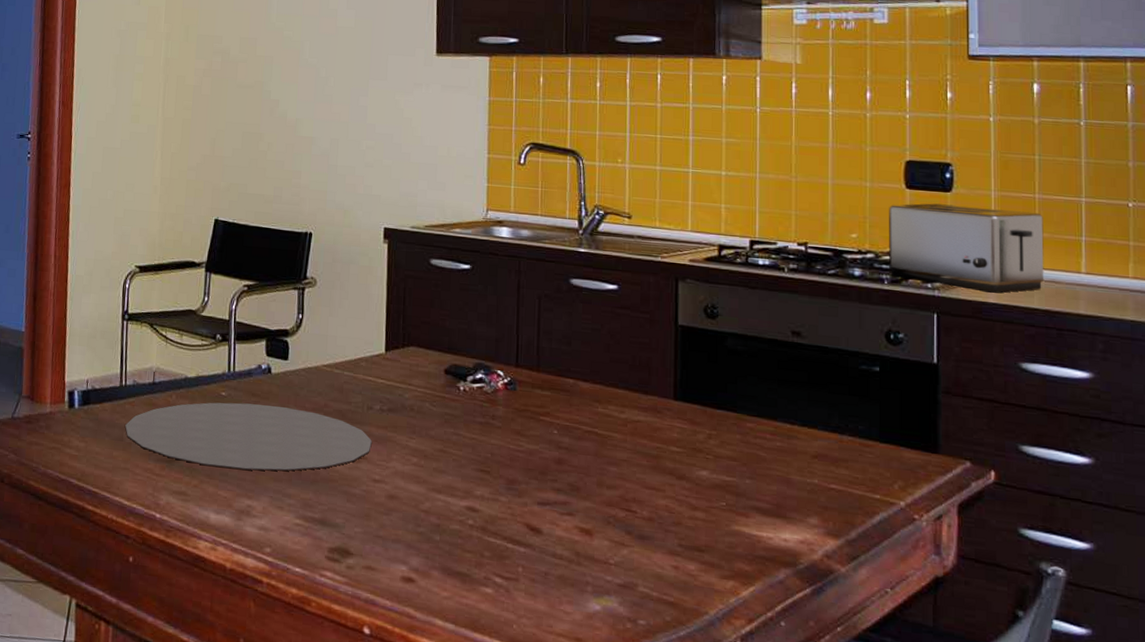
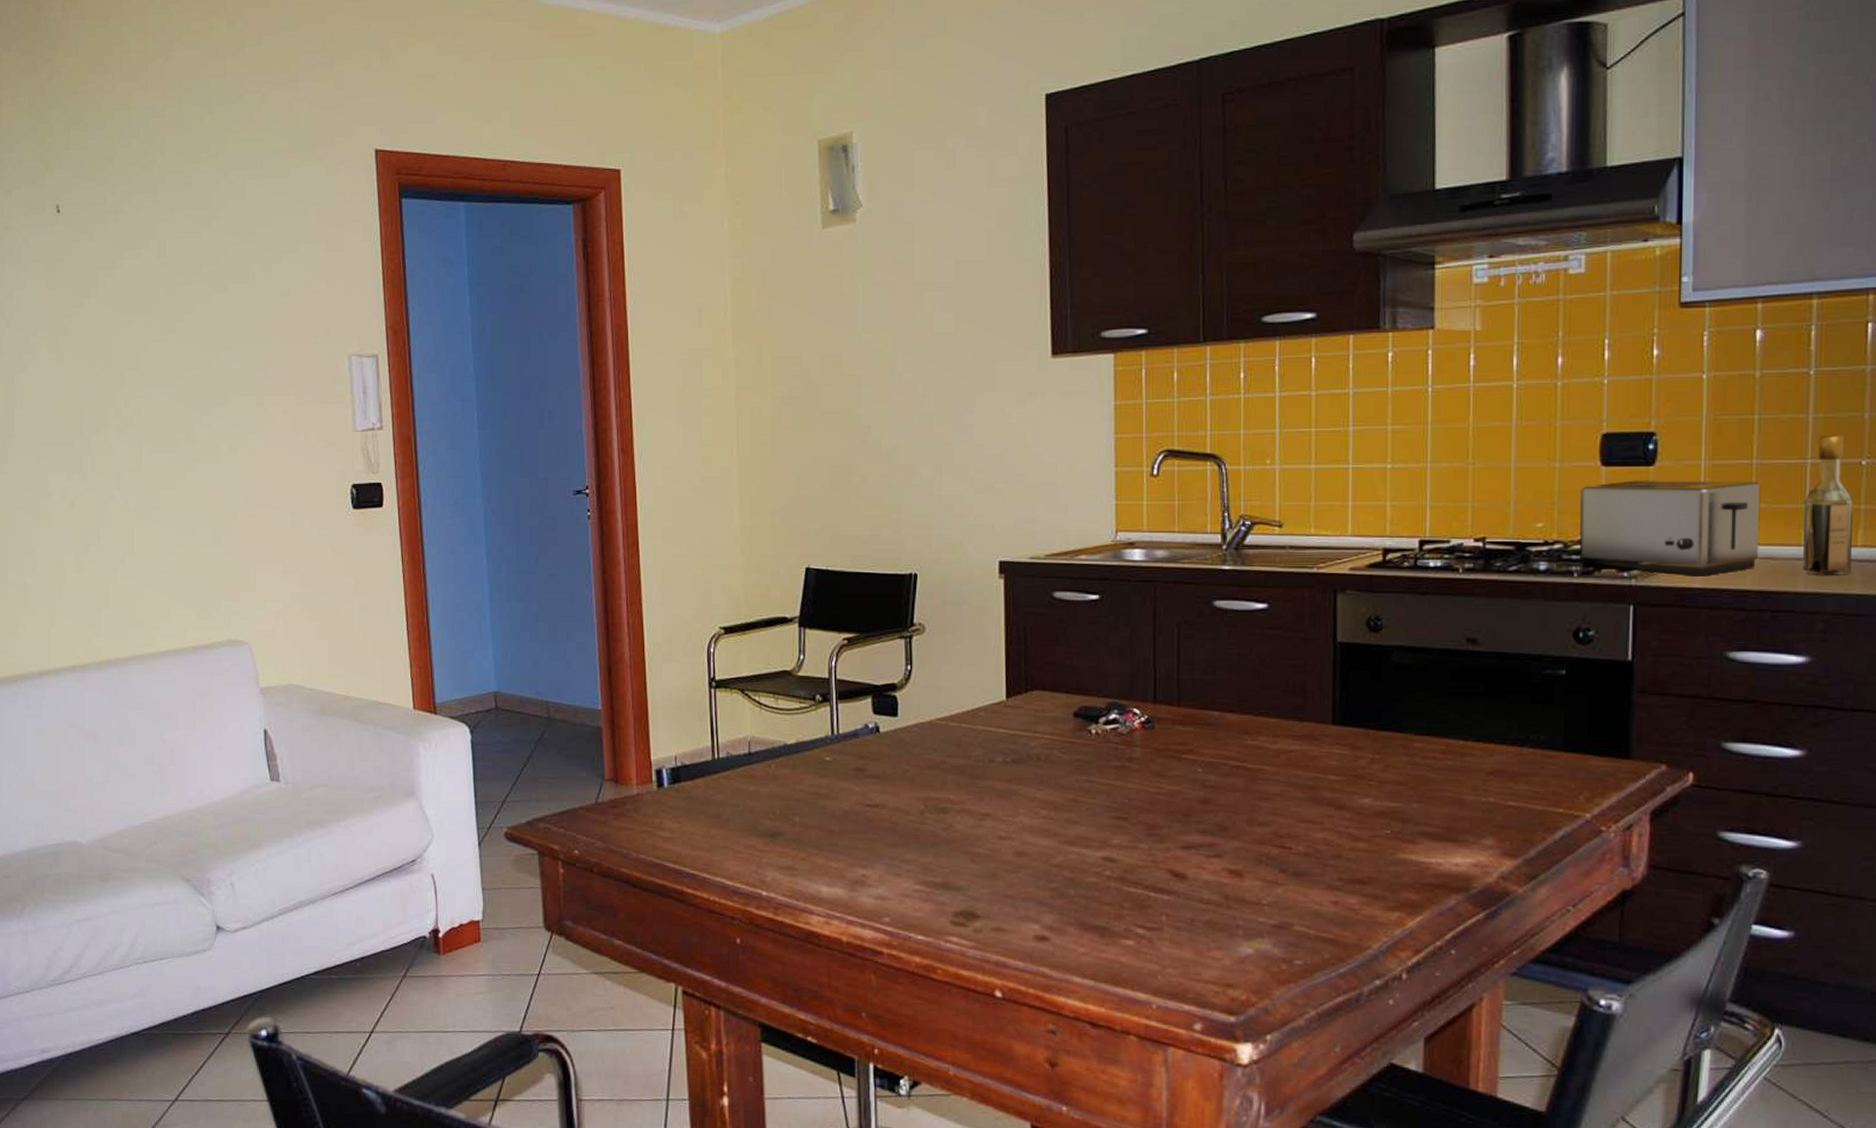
placemat: present [125,402,372,472] -> none [721,767,995,839]
bottle: none [1081,178,1125,303] -> present [1802,434,1854,577]

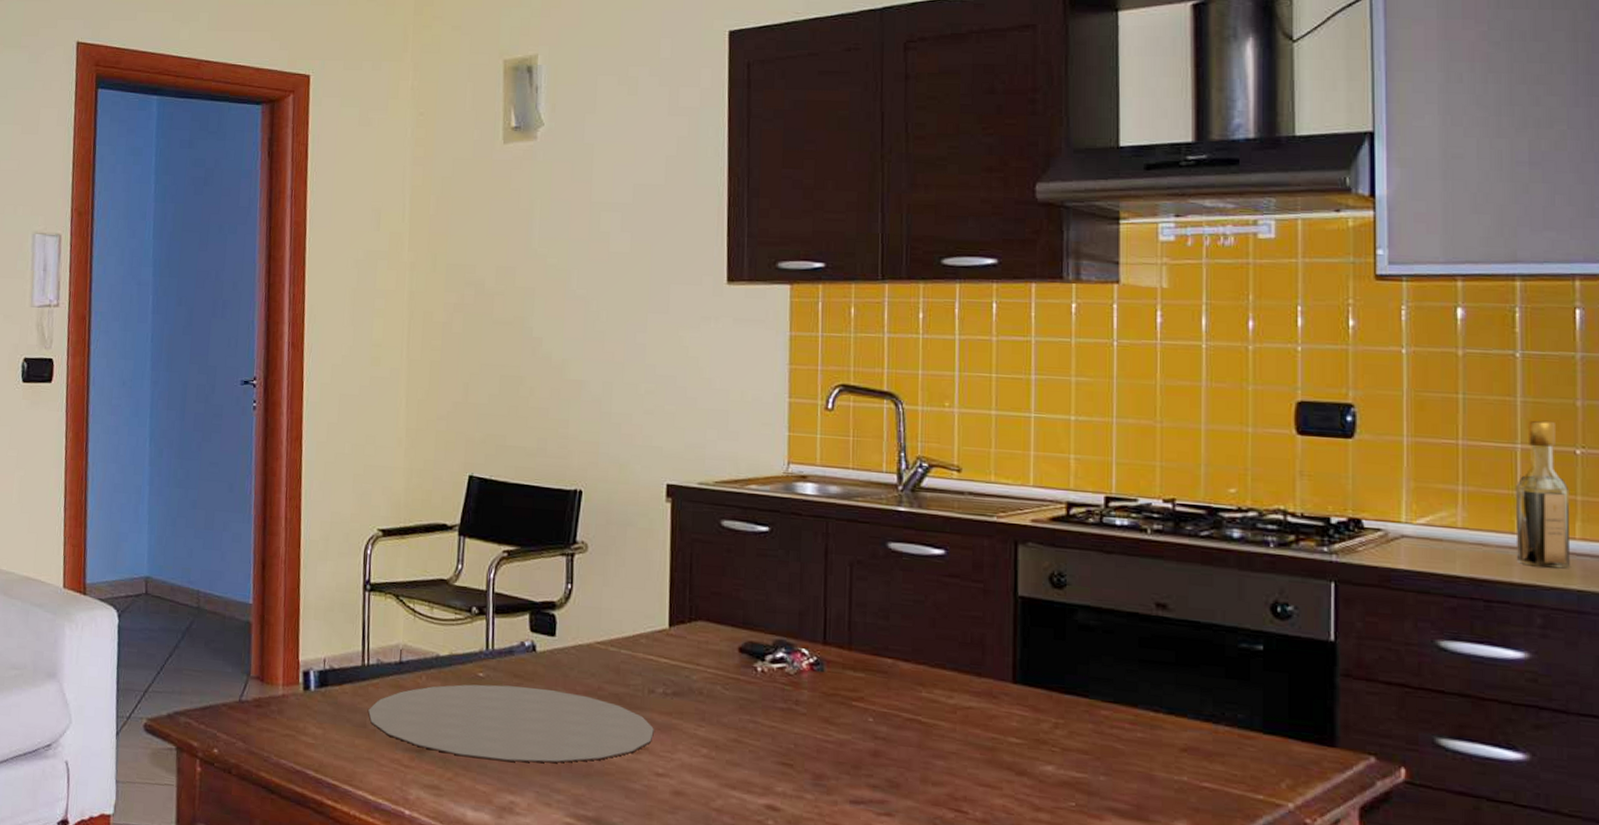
placemat: none [721,767,995,839] -> present [368,684,654,764]
toaster: present [1580,480,1761,576] -> none [1276,451,1469,558]

